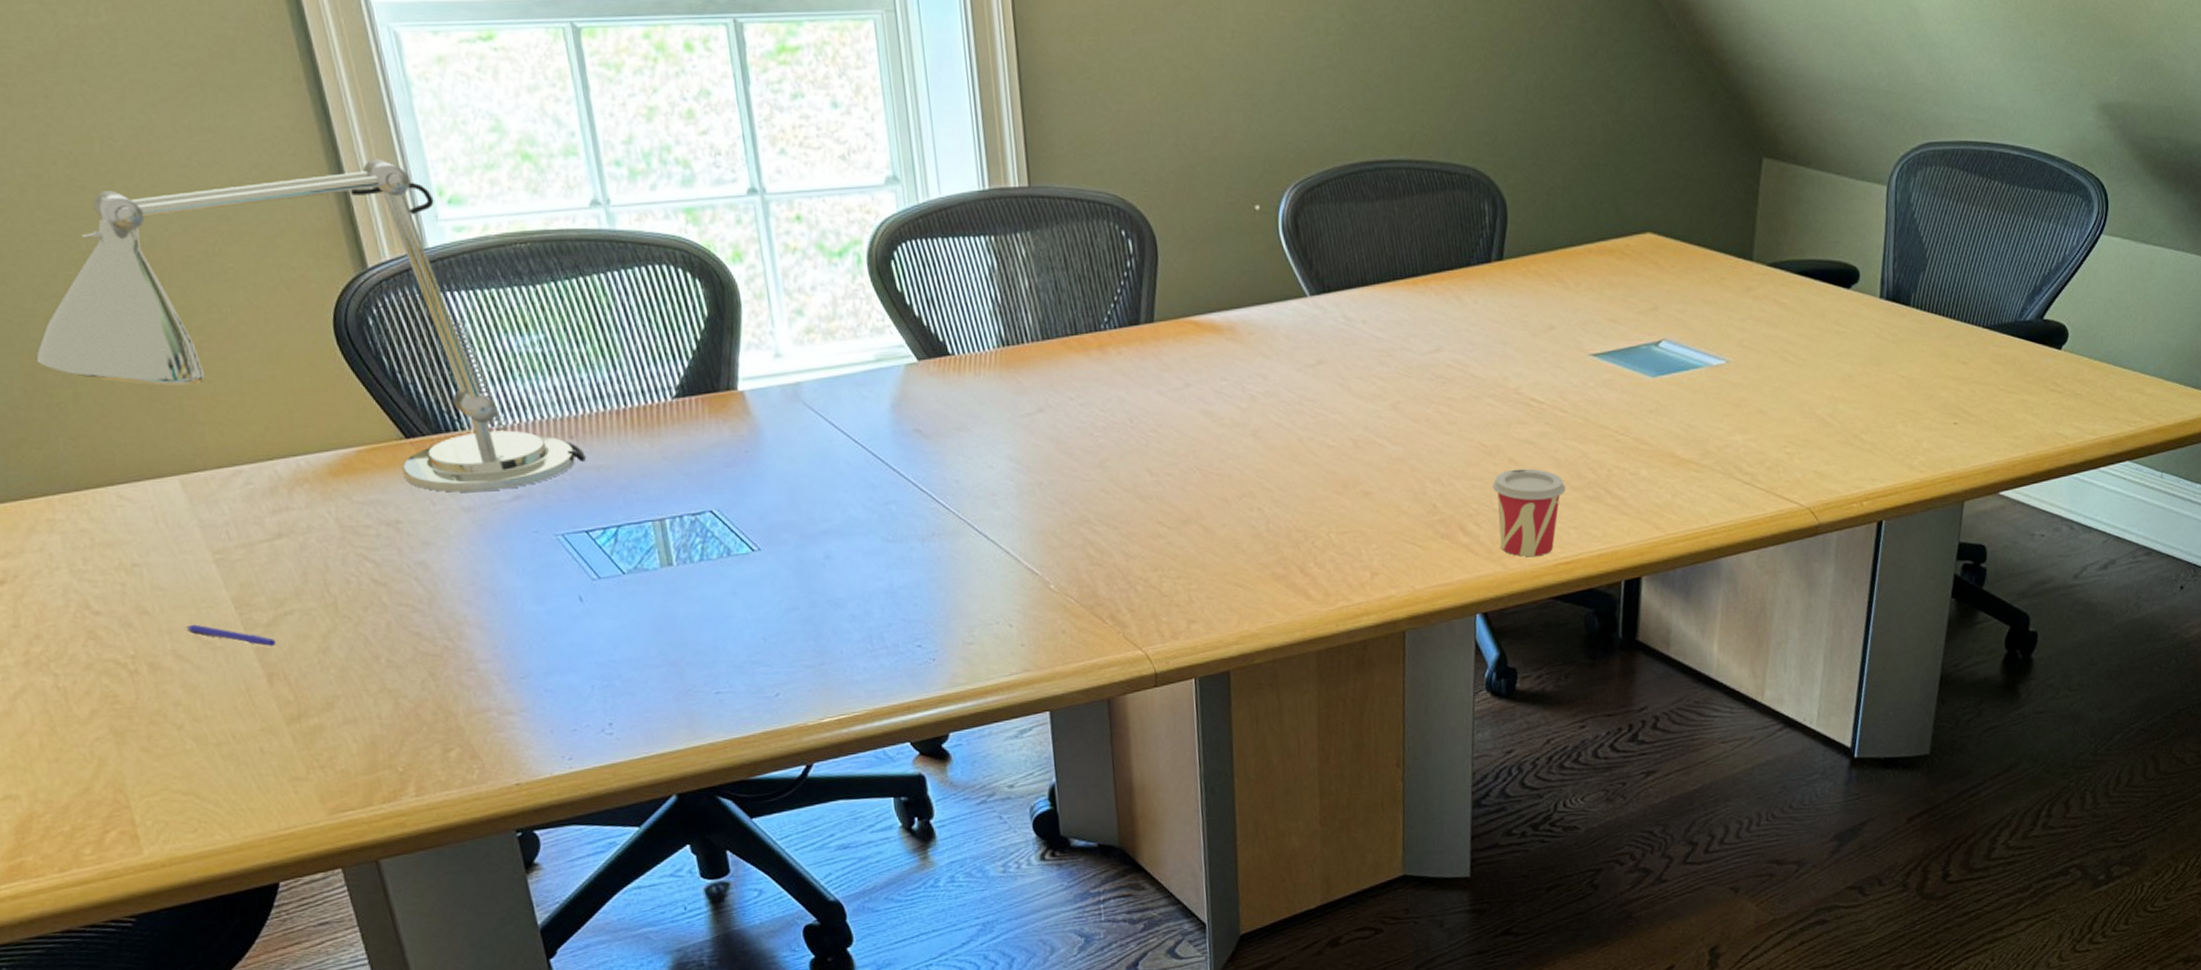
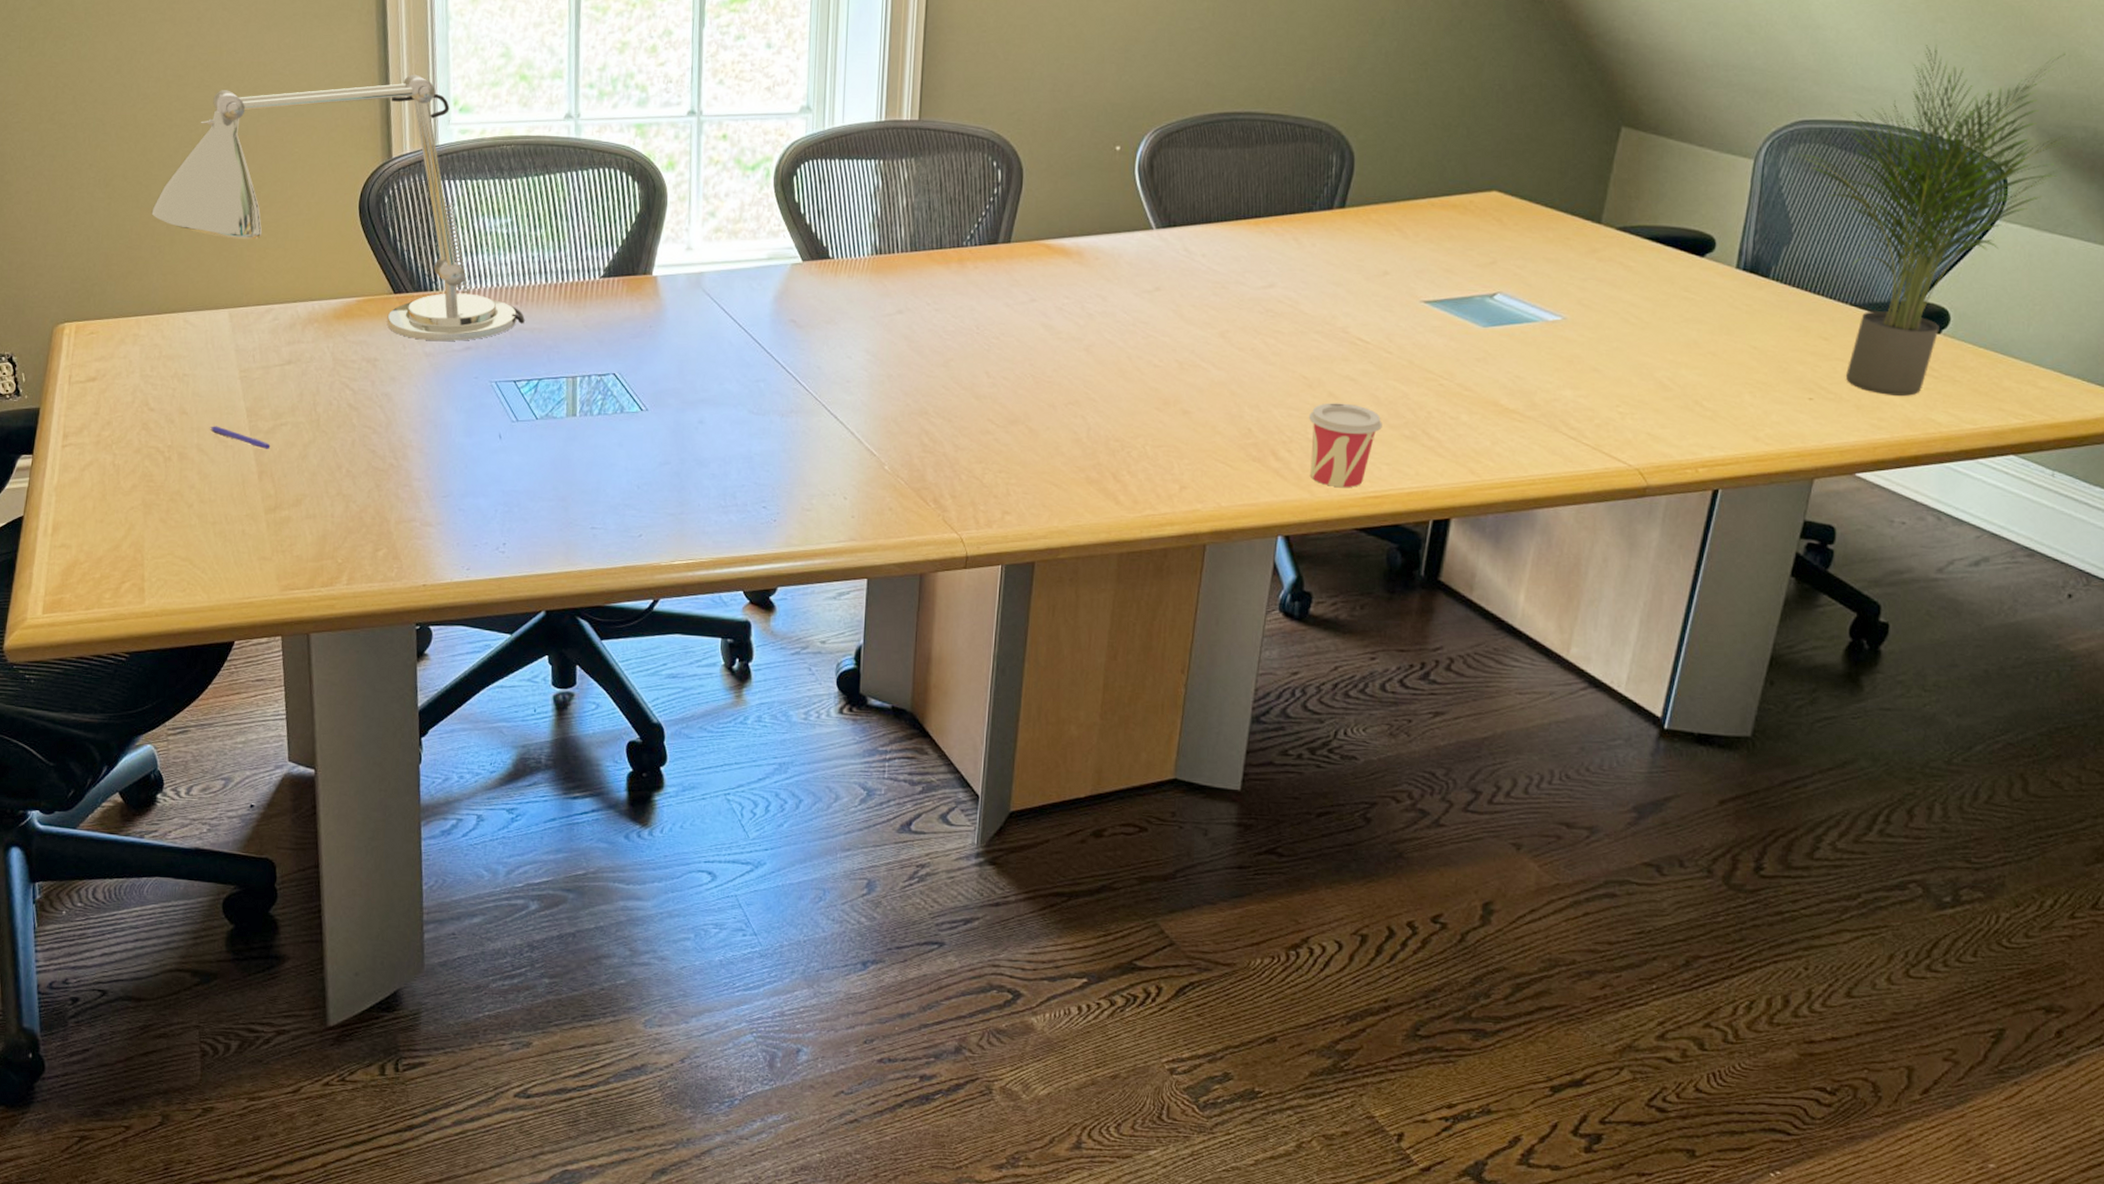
potted plant: none [1917,60,2161,413] -> present [1788,45,2076,396]

